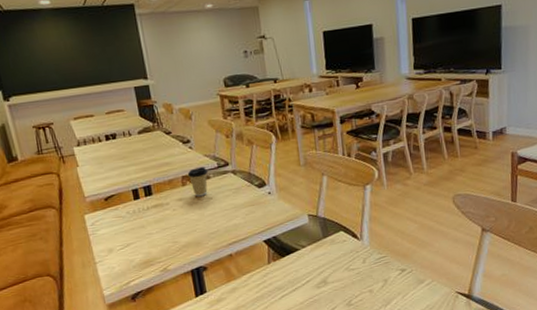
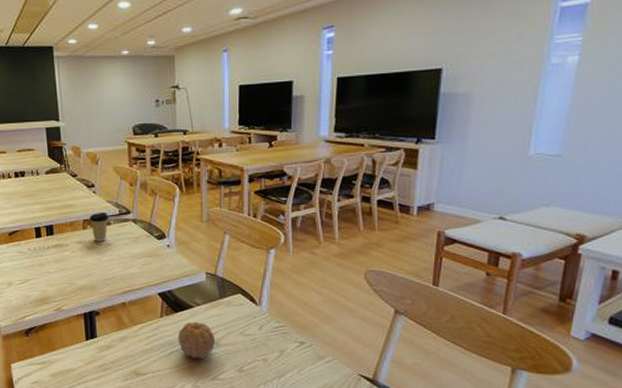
fruit: none [286,263,323,300] -> present [178,321,215,359]

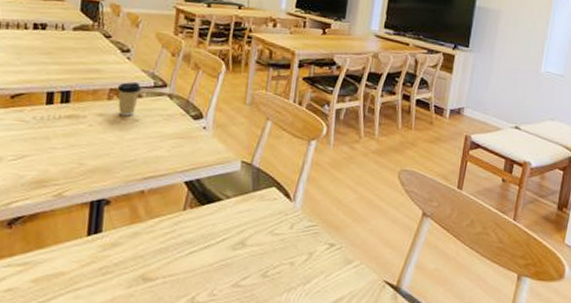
fruit: present [178,321,215,359] -> none [199,217,242,262]

